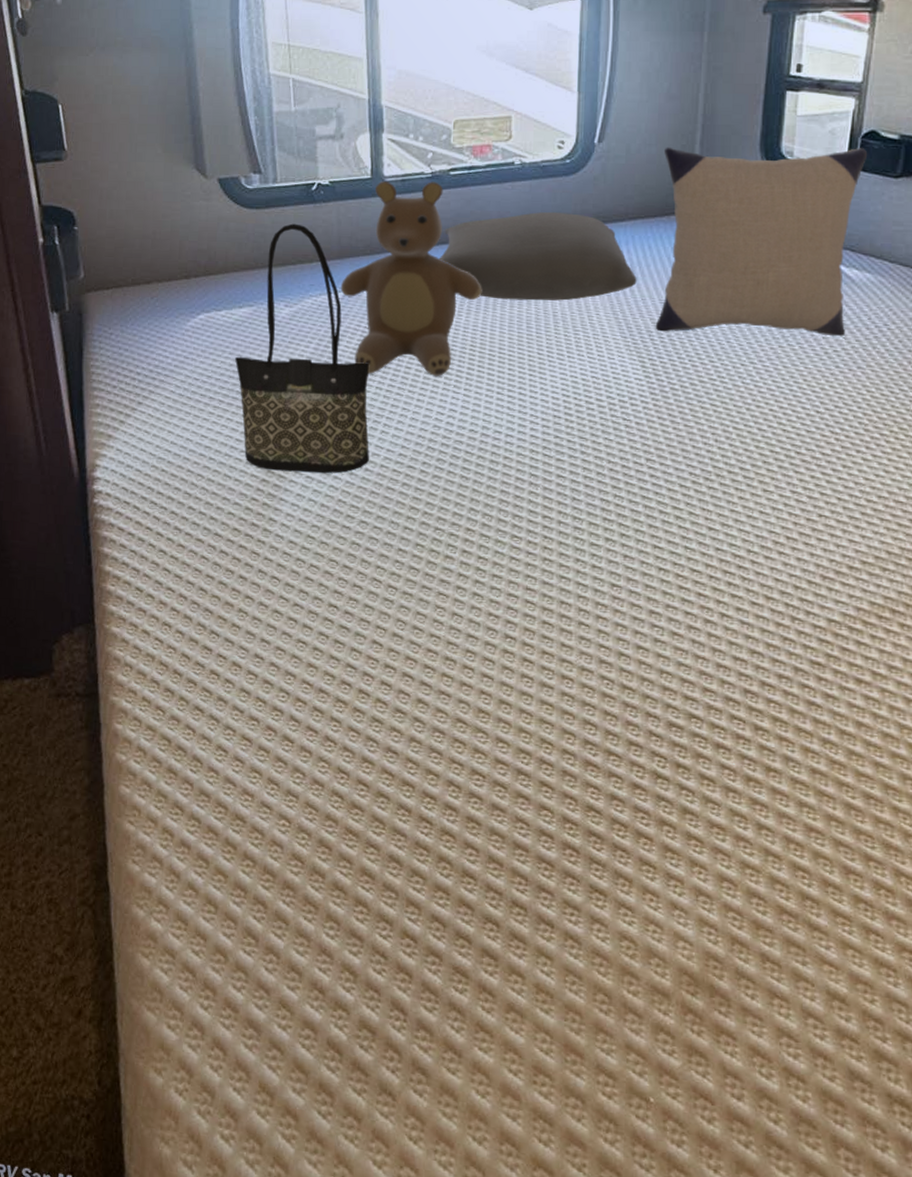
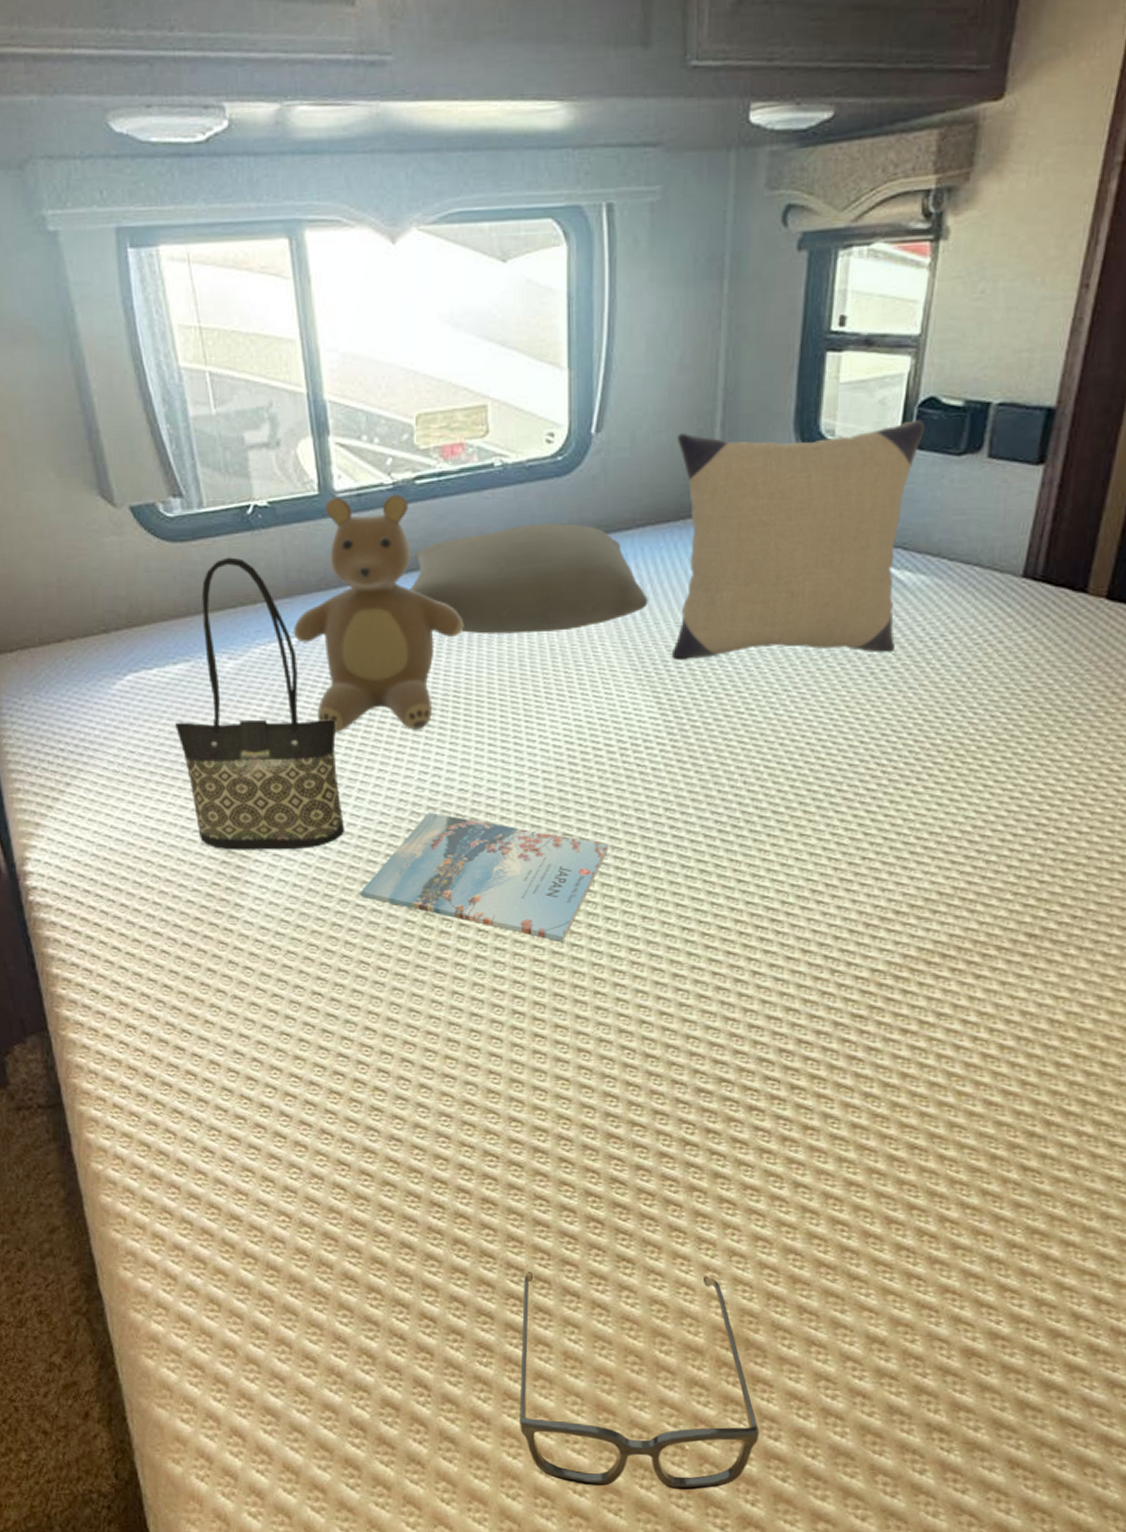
magazine: none [379,448,597,574] -> present [361,812,609,942]
eyeglasses: none [490,896,723,1150] -> present [519,1272,760,1491]

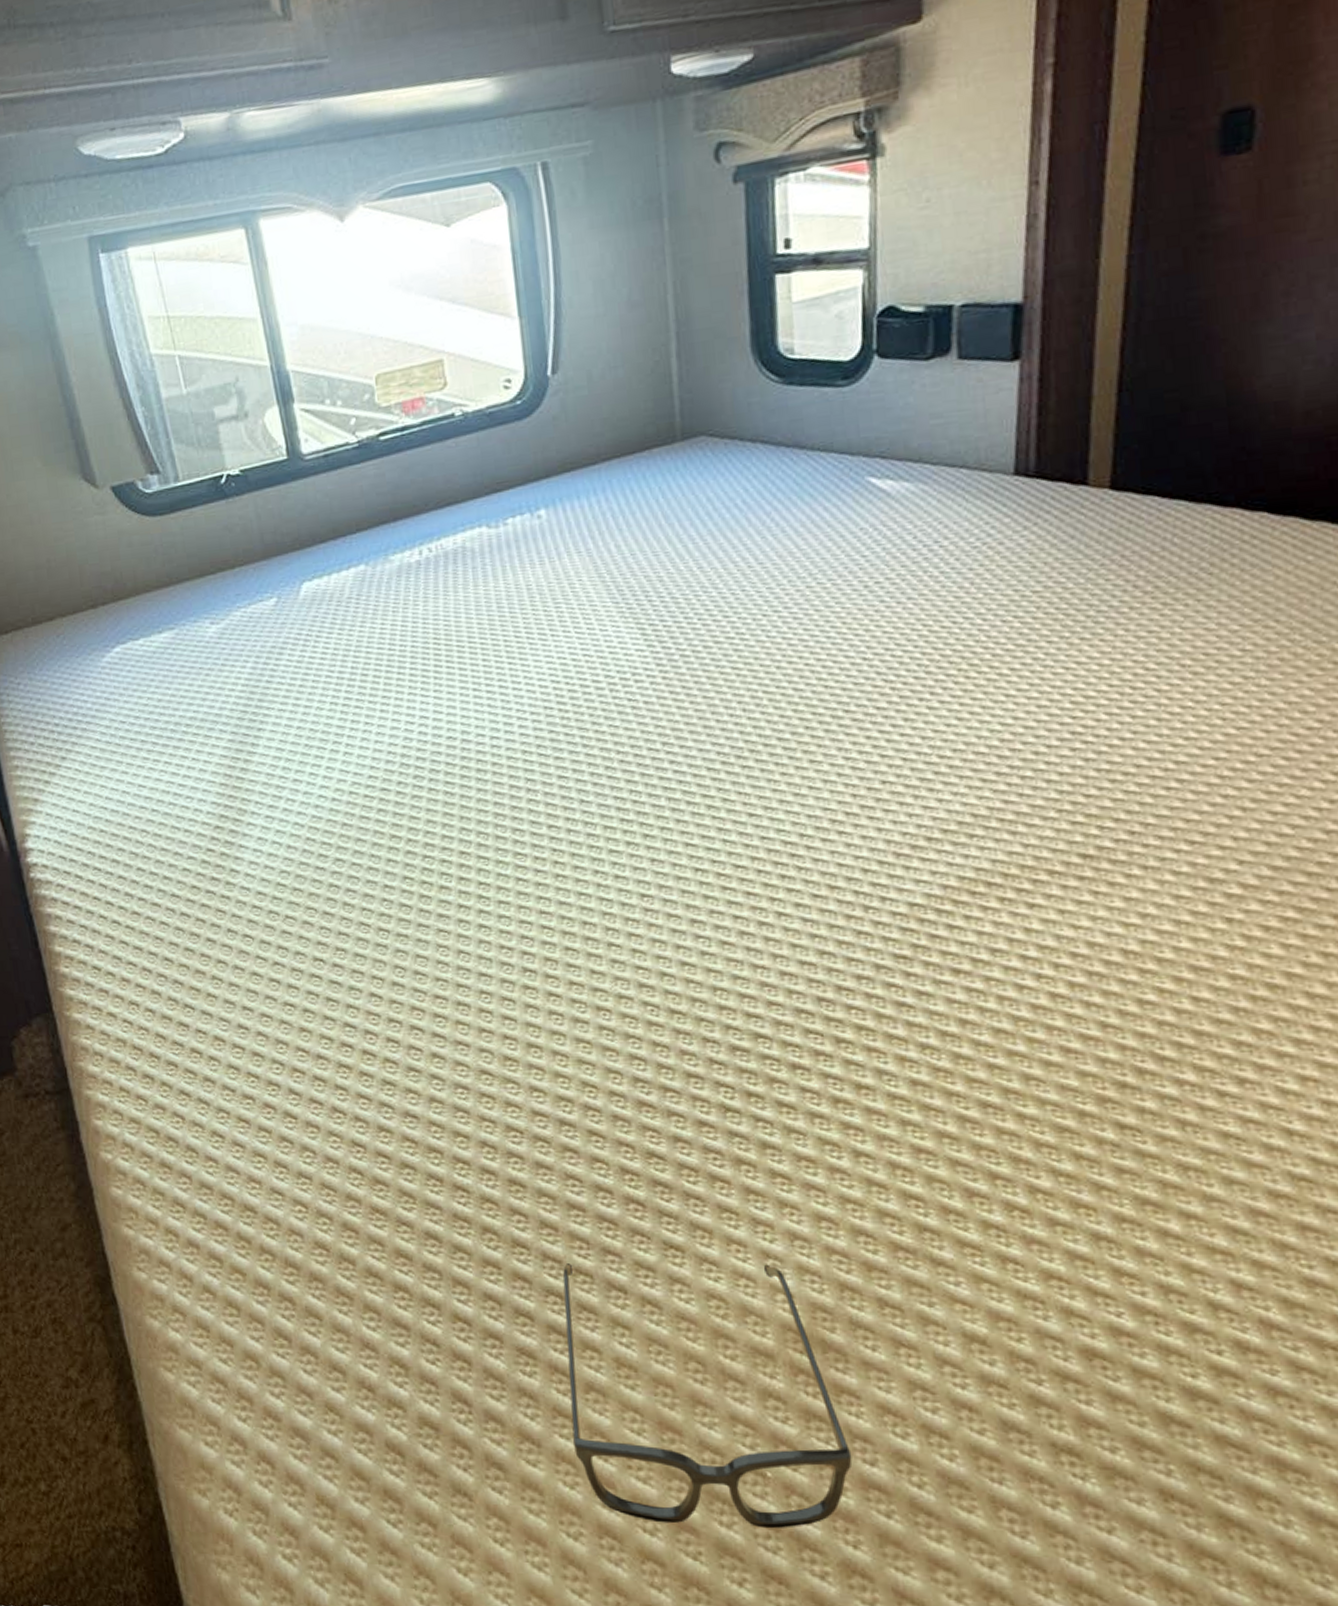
tote bag: present [174,557,344,850] -> none [162,525,335,815]
teddy bear: present [293,494,464,732] -> none [271,451,439,689]
magazine: present [361,812,609,942] -> none [356,763,608,891]
pillow: present [410,523,648,634] -> none [382,464,622,580]
pillow: present [671,420,926,661] -> none [633,329,888,590]

